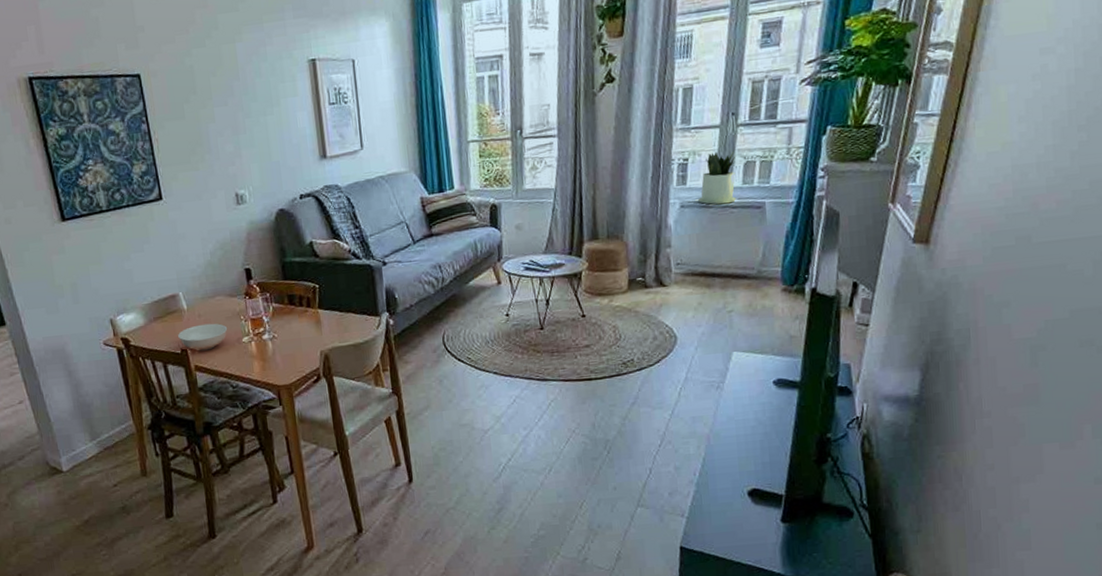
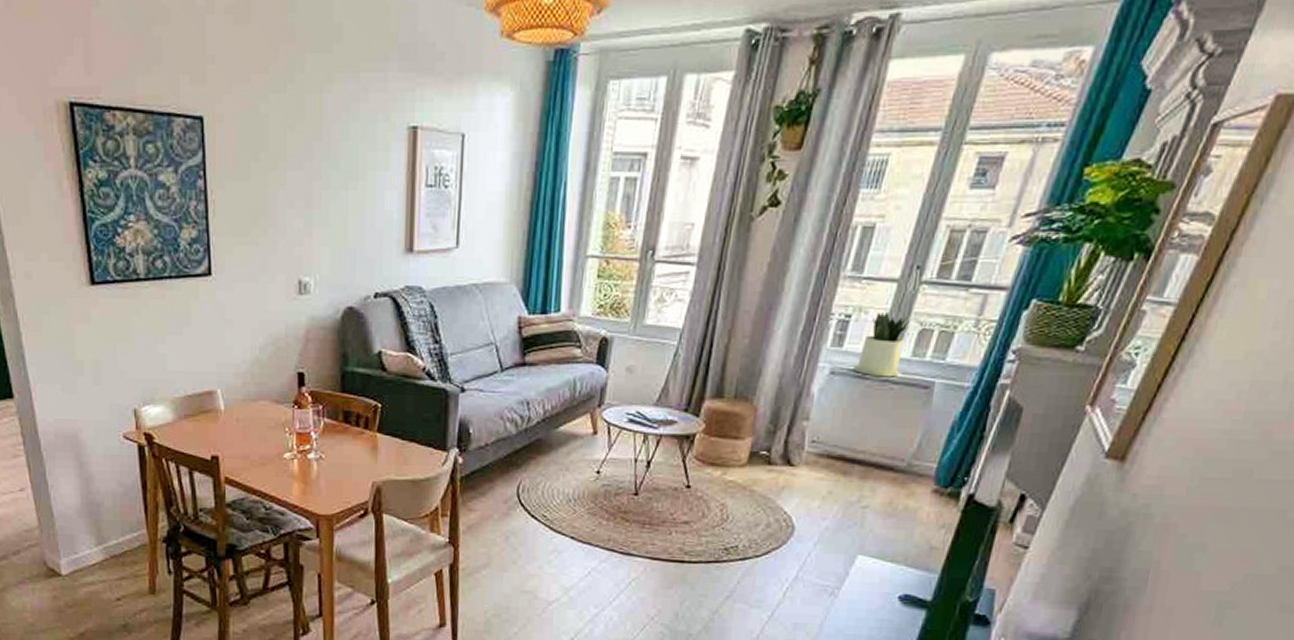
bowl: present [178,323,228,351] -> none [210,430,269,462]

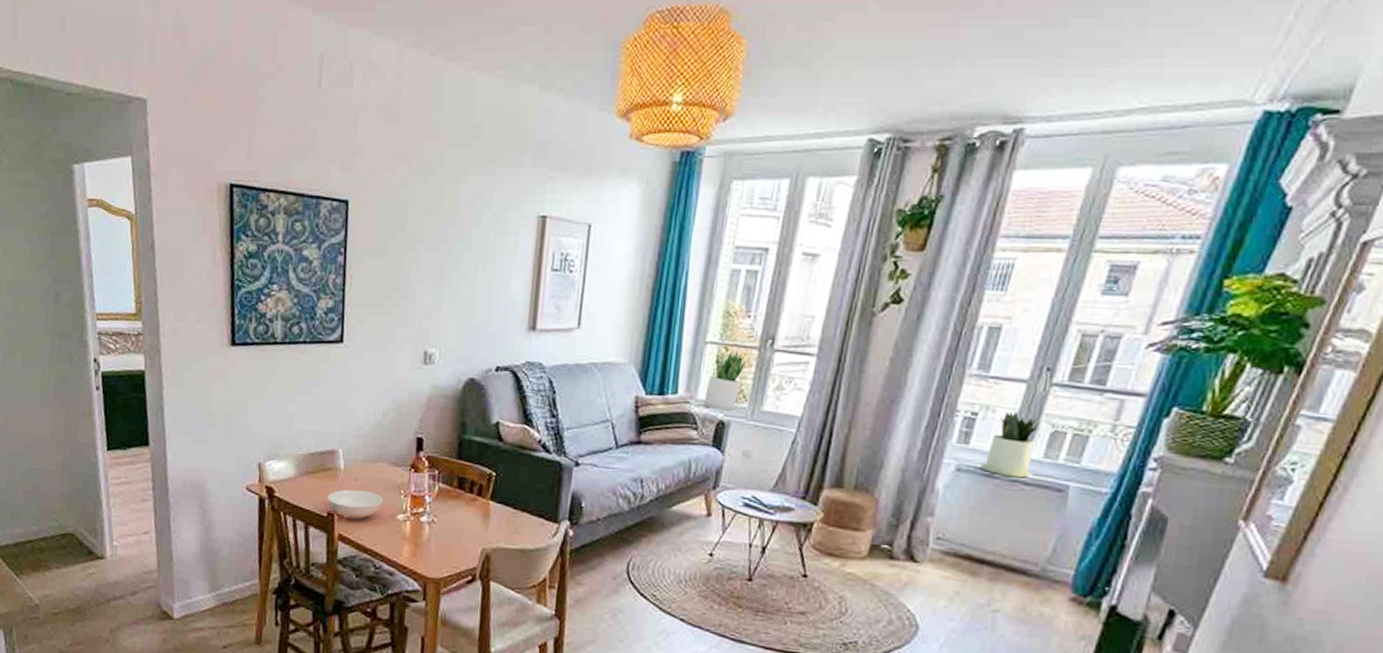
bowl: none [210,430,269,462] -> present [327,489,384,520]
planter: none [586,263,628,327] -> present [704,350,746,411]

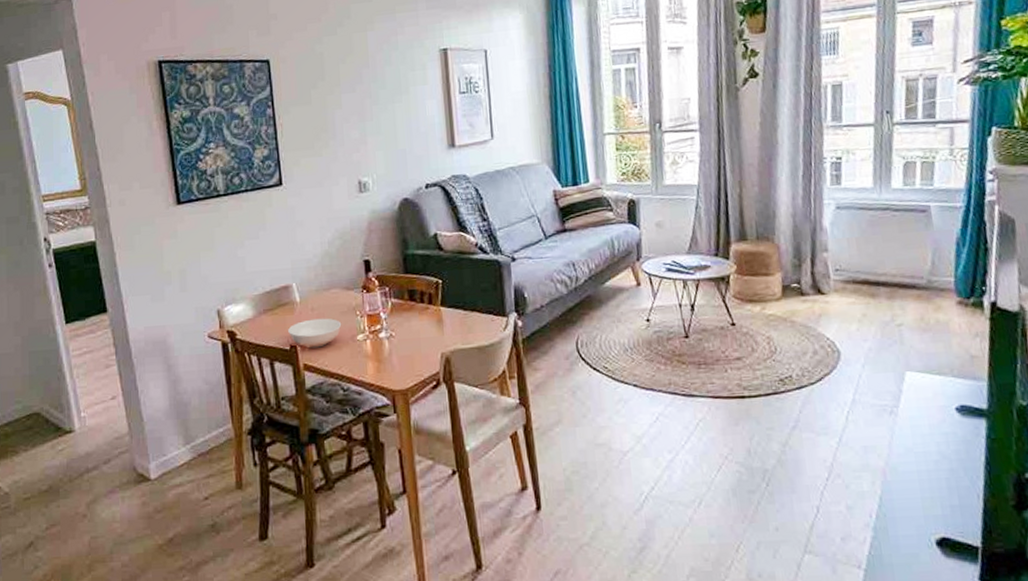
planter: present [704,350,746,411] -> none [612,137,642,191]
planter: present [979,411,1043,479] -> none [854,150,897,207]

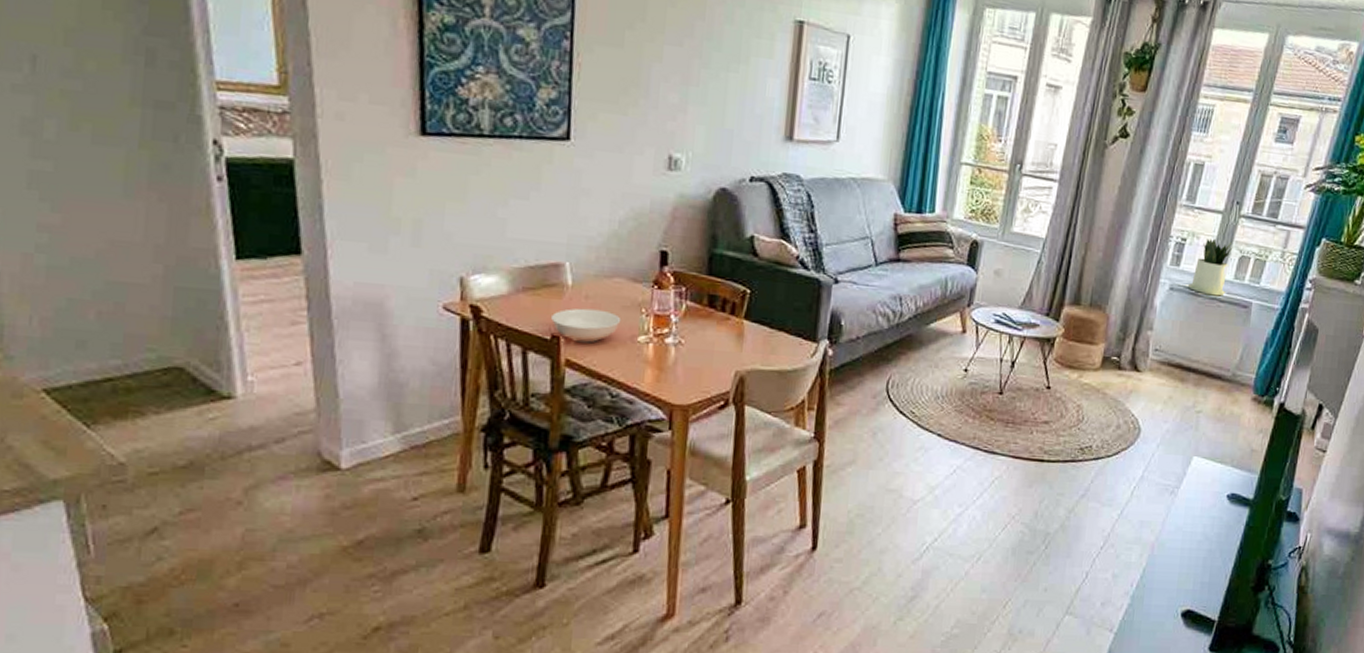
planter: none [854,150,897,207] -> present [1187,238,1233,297]

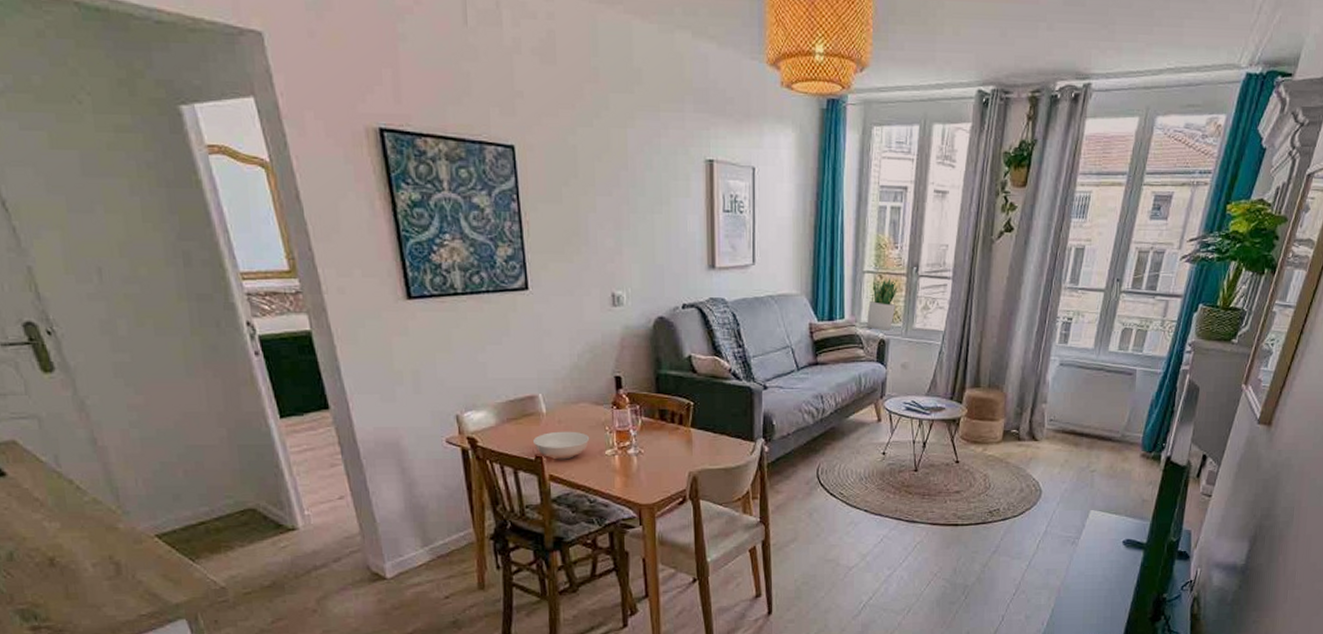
planter: none [959,172,998,231] -> present [867,278,898,330]
planter: present [1187,238,1233,297] -> none [1076,315,1116,367]

